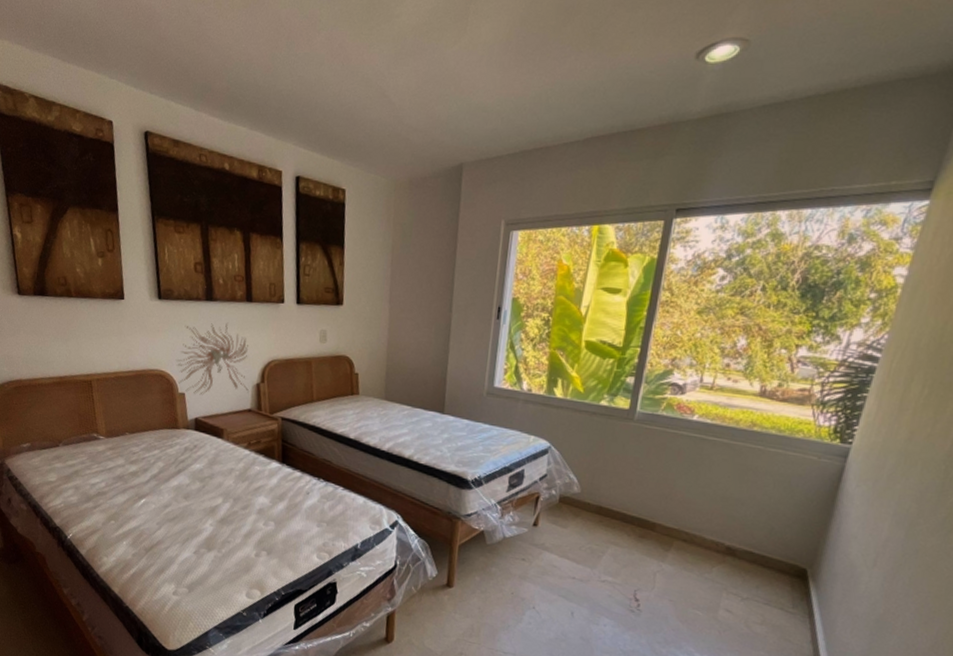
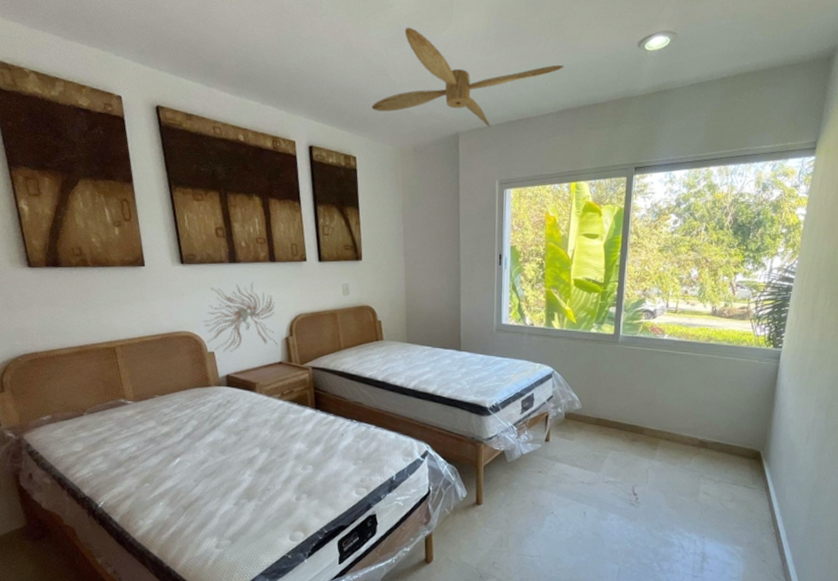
ceiling fan: none [366,40,598,157] -> present [371,27,564,127]

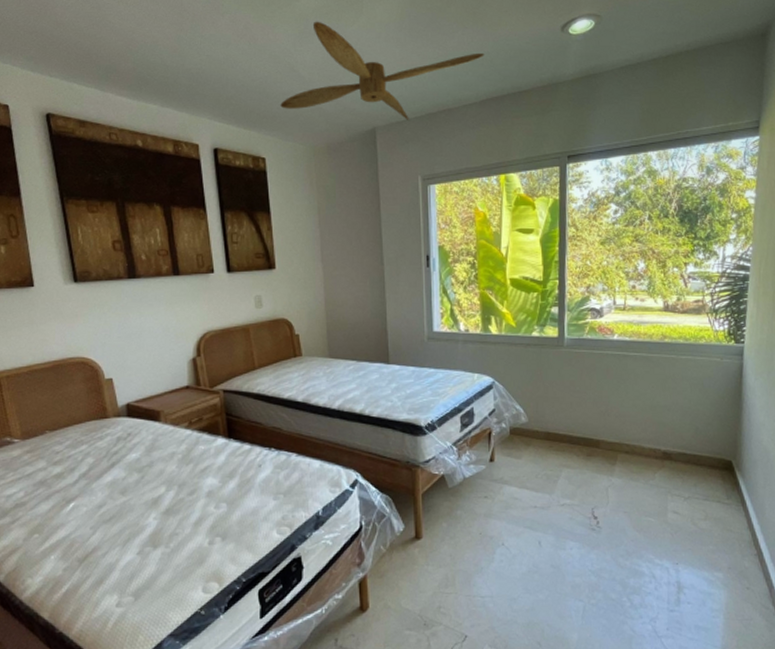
wall sculpture: present [202,282,278,353] -> none [99,298,184,378]

